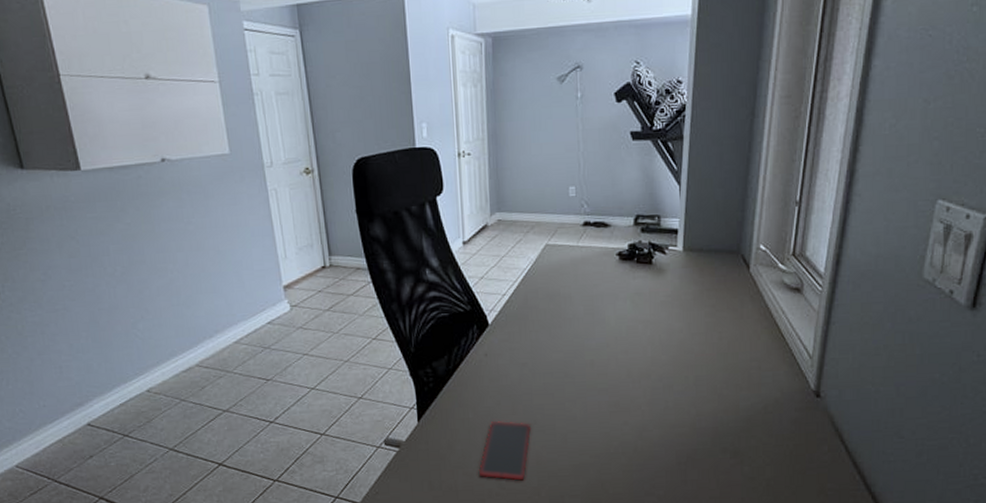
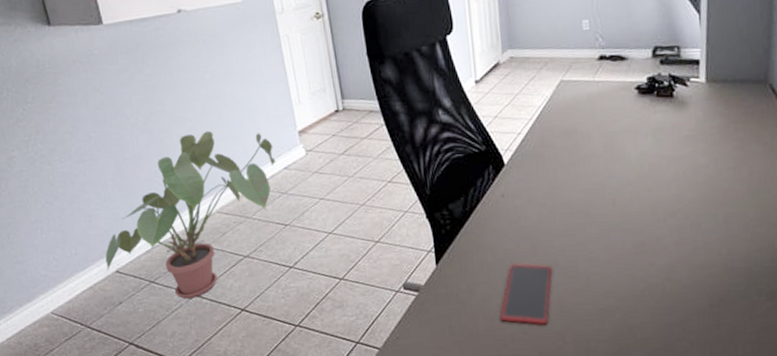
house plant: none [76,283,260,453] -> present [105,130,276,299]

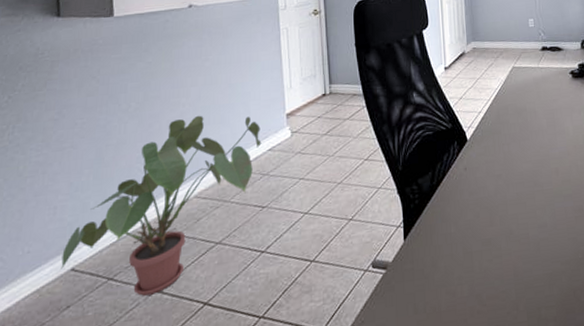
smartphone: present [499,262,552,325] -> none [460,233,507,296]

